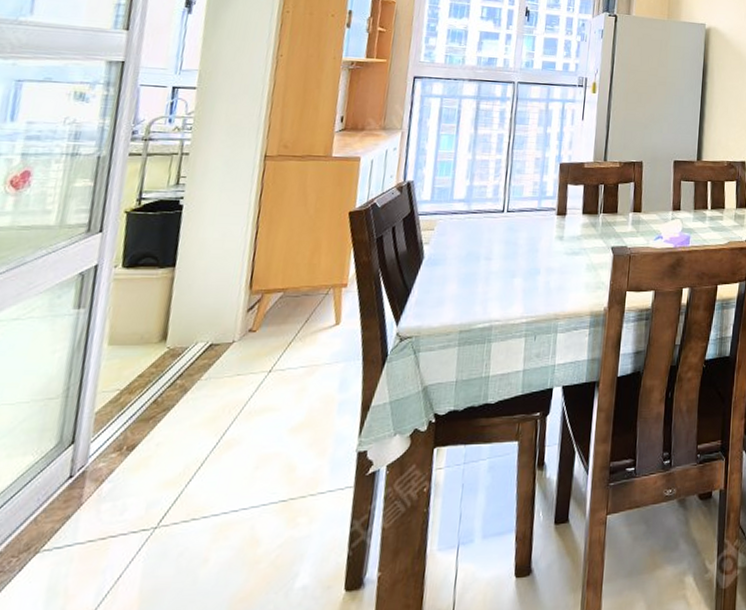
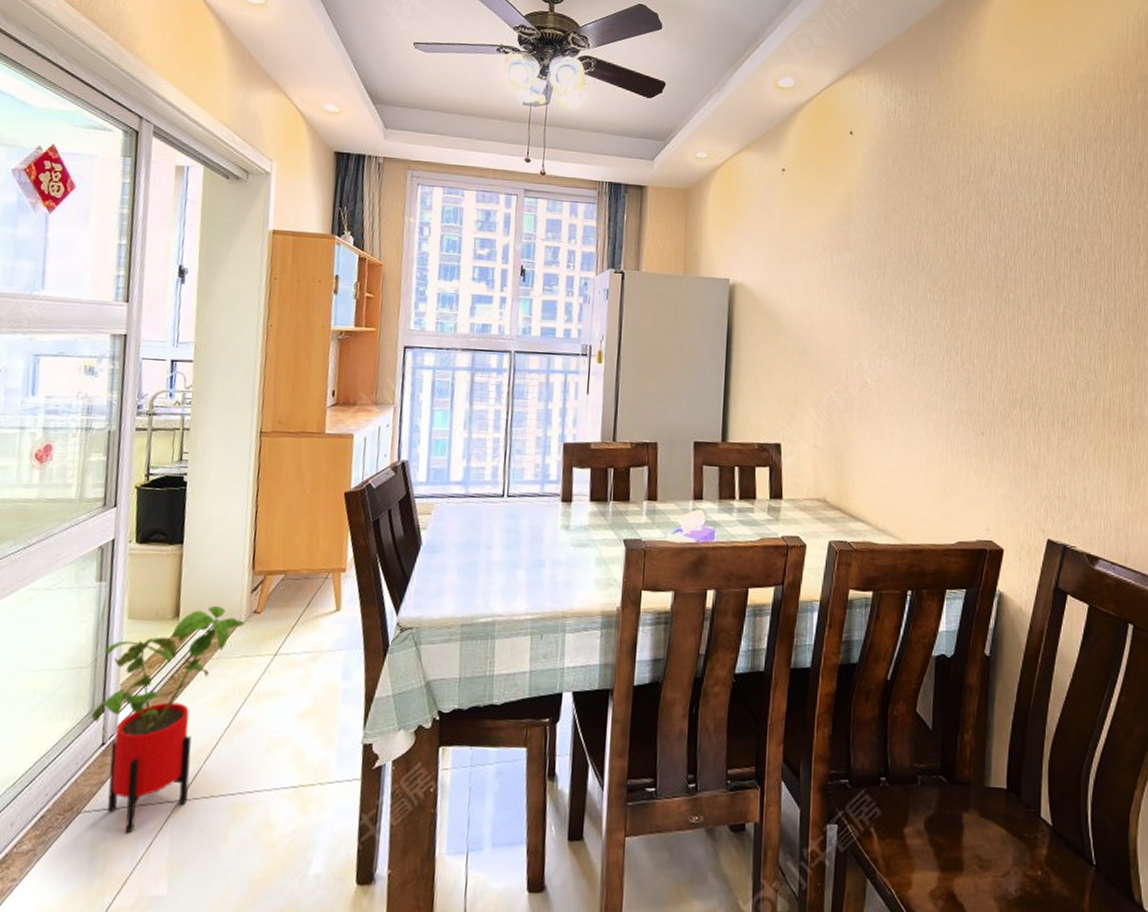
house plant: none [58,326,239,567] -> present [91,605,245,833]

